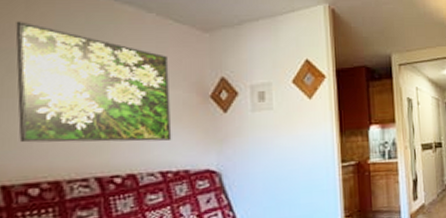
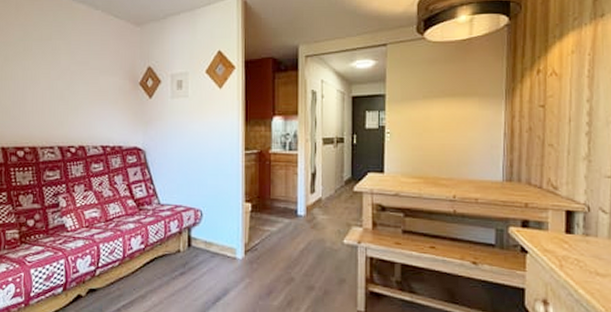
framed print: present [15,21,172,143] -> none [9,19,111,120]

